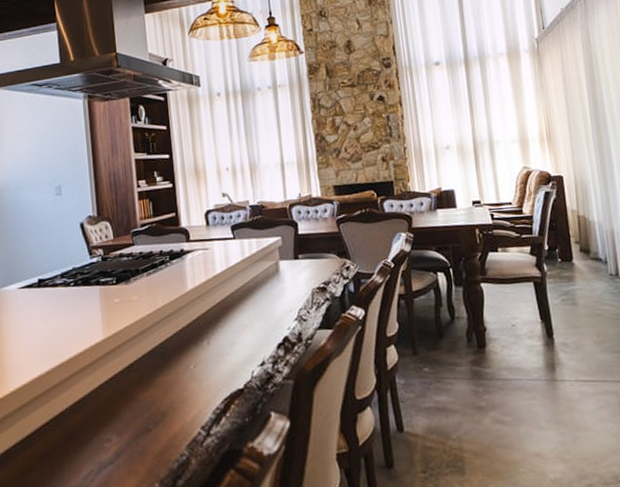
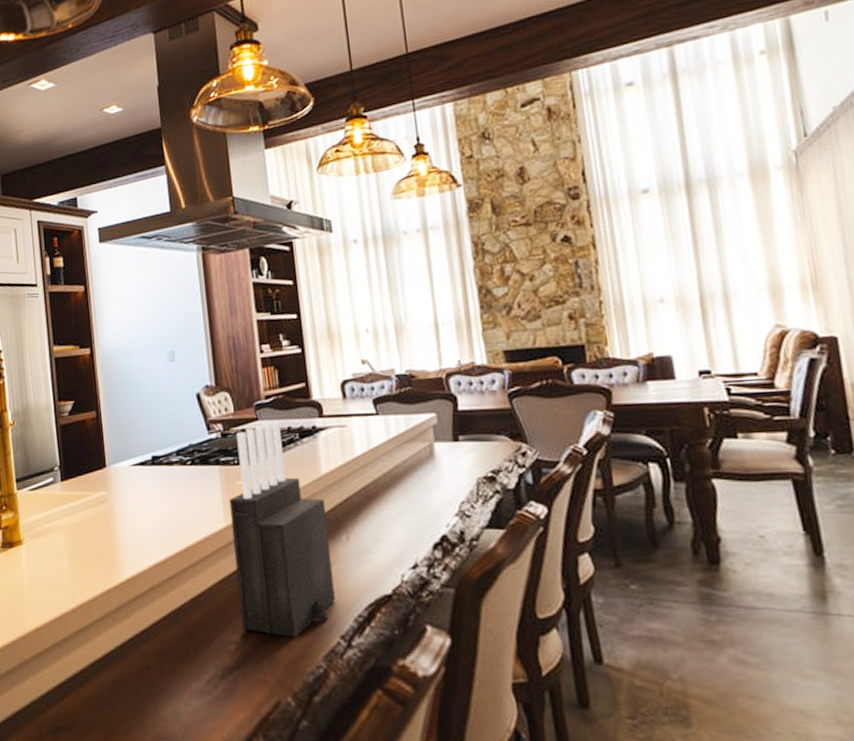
knife block: none [107,245,198,433] -> present [229,420,336,639]

